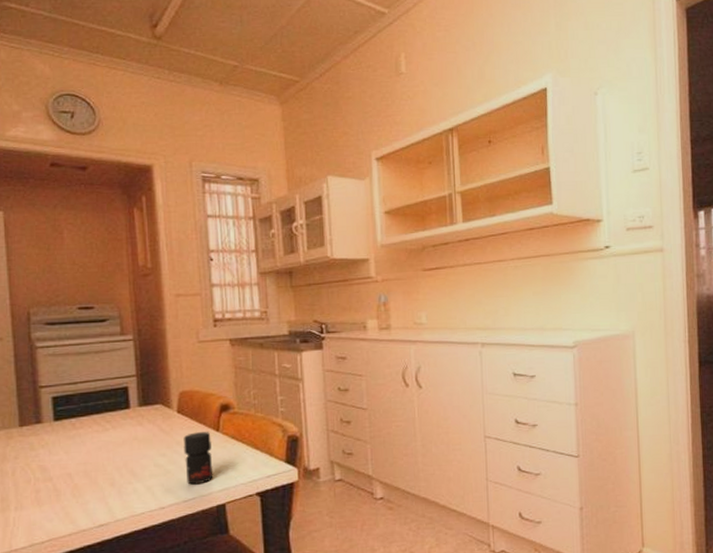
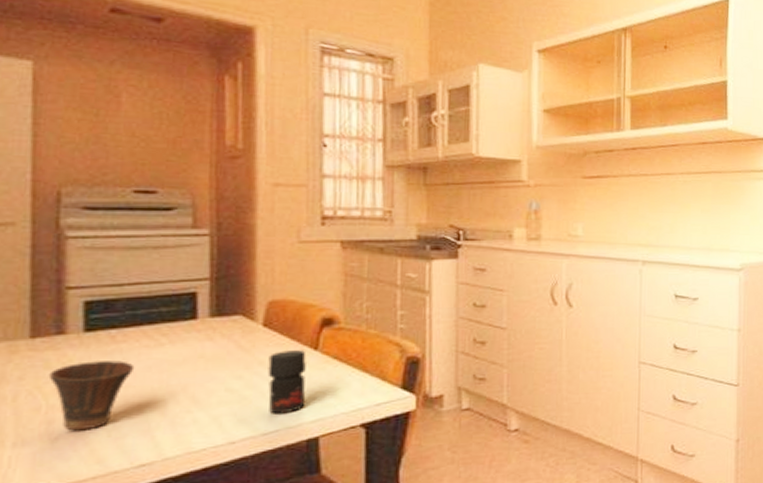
cup: none [34,443,90,498] -> present [48,360,135,431]

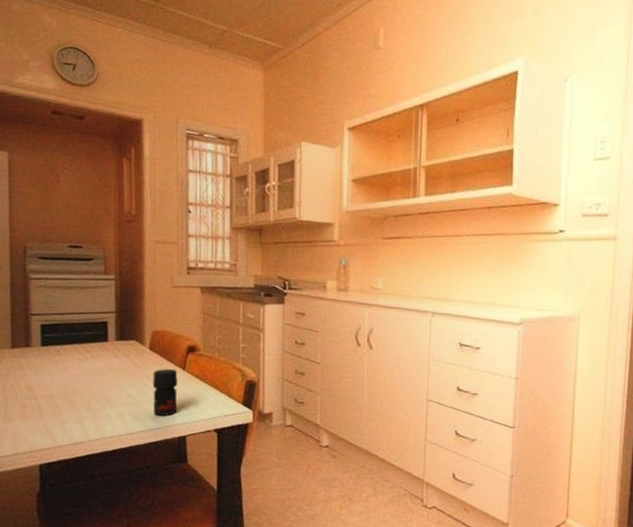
cup: present [48,360,135,431] -> none [22,367,71,415]

